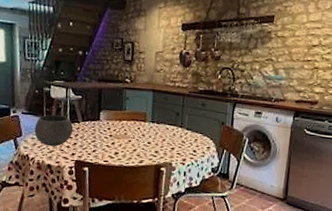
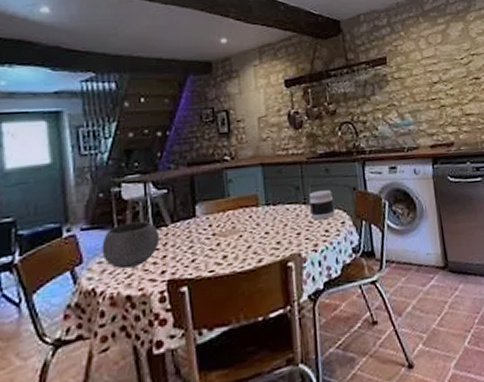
jar: none [184,119,205,142] -> present [309,190,335,220]

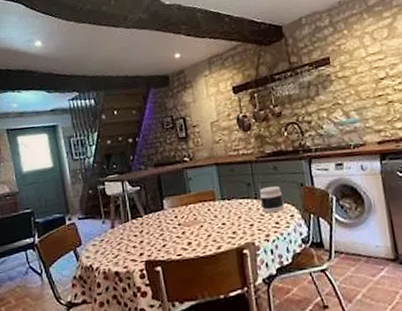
bowl: present [102,221,160,269] -> none [94,212,137,251]

